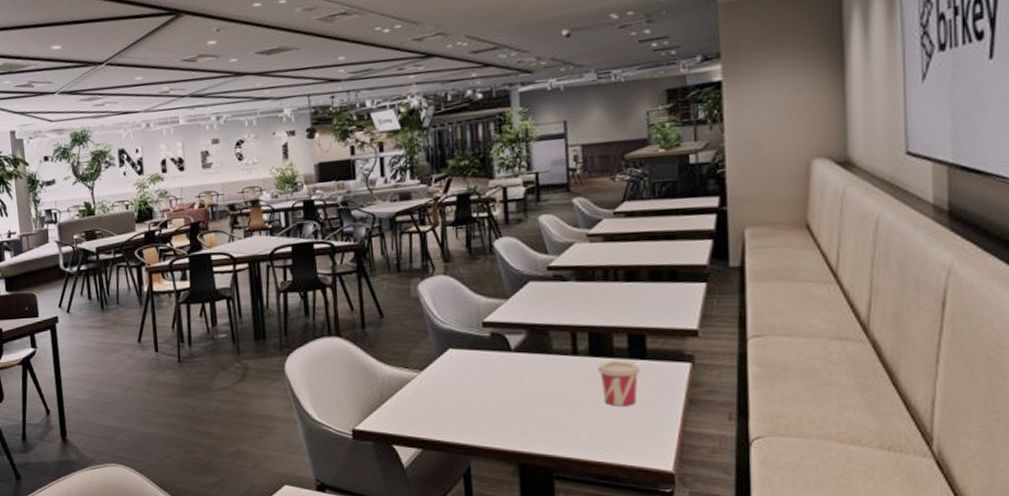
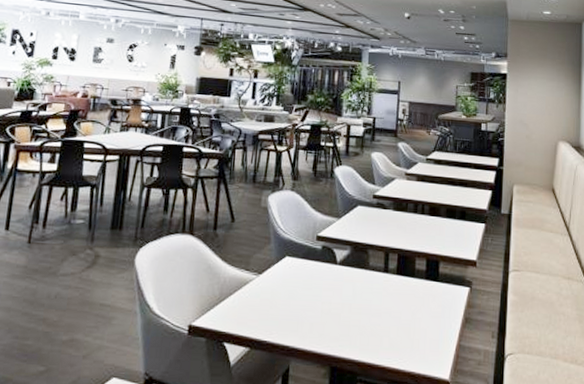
cup: present [596,361,641,406] -> none [400,280,434,320]

